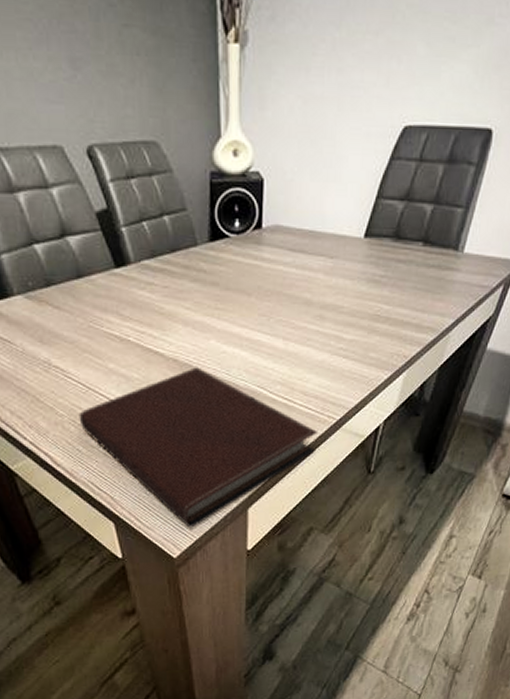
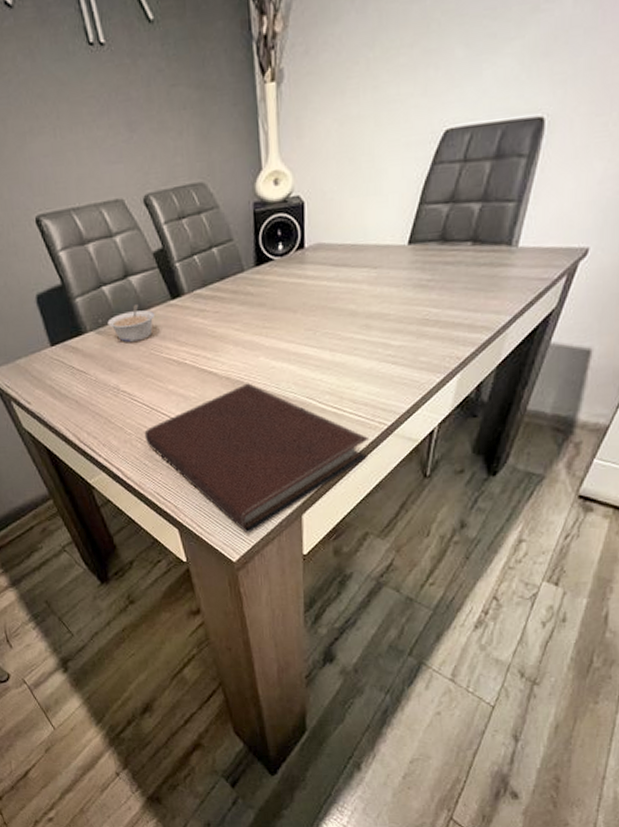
legume: none [39,268,96,311] -> present [107,303,156,342]

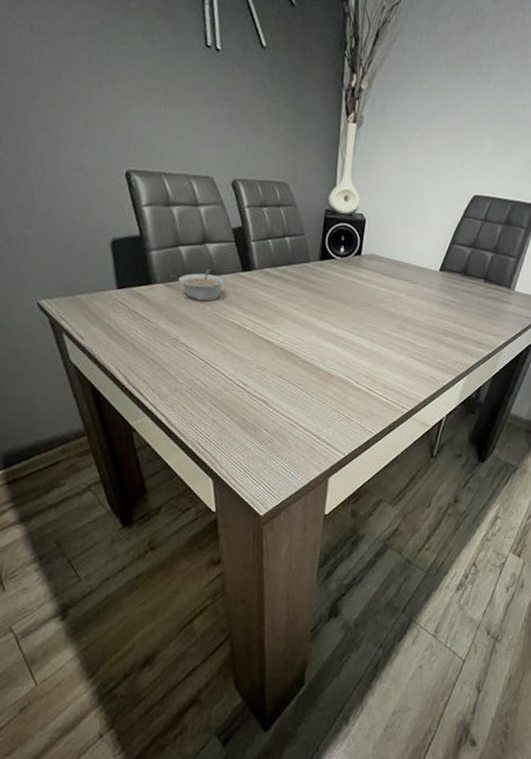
notebook: present [144,383,368,534] -> none [195,355,392,490]

